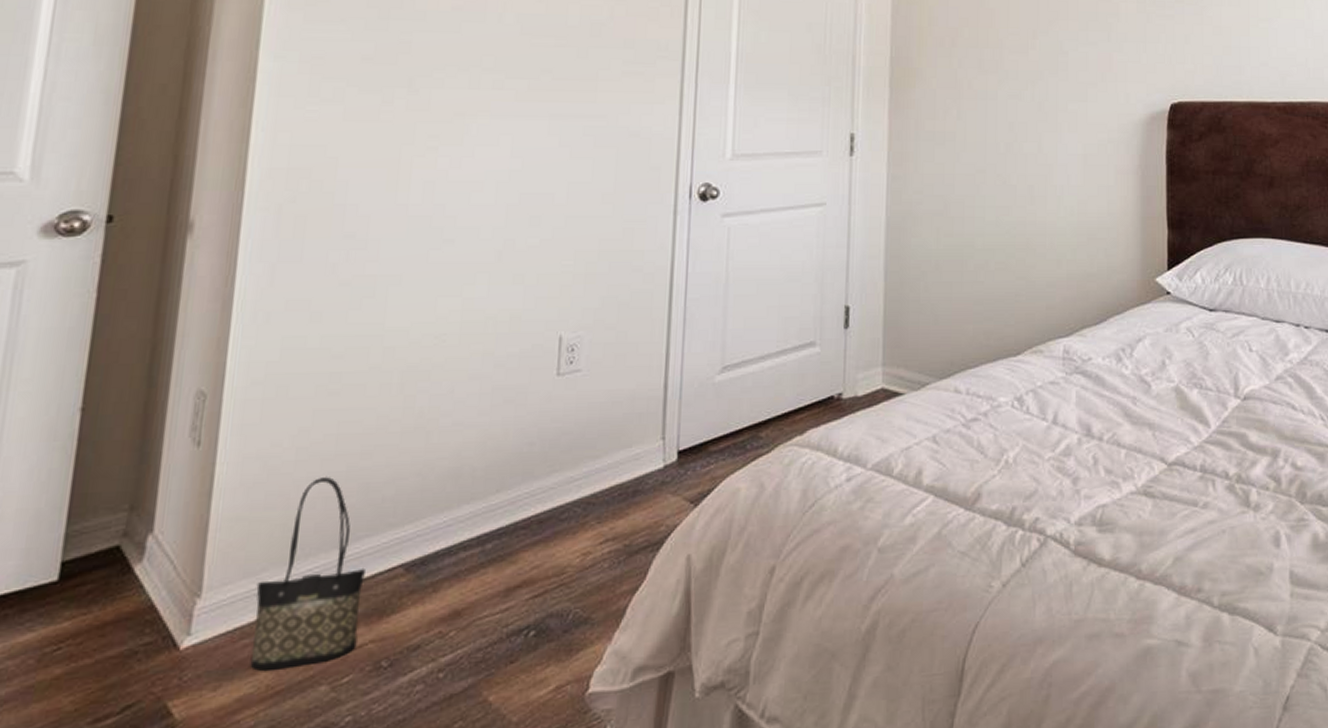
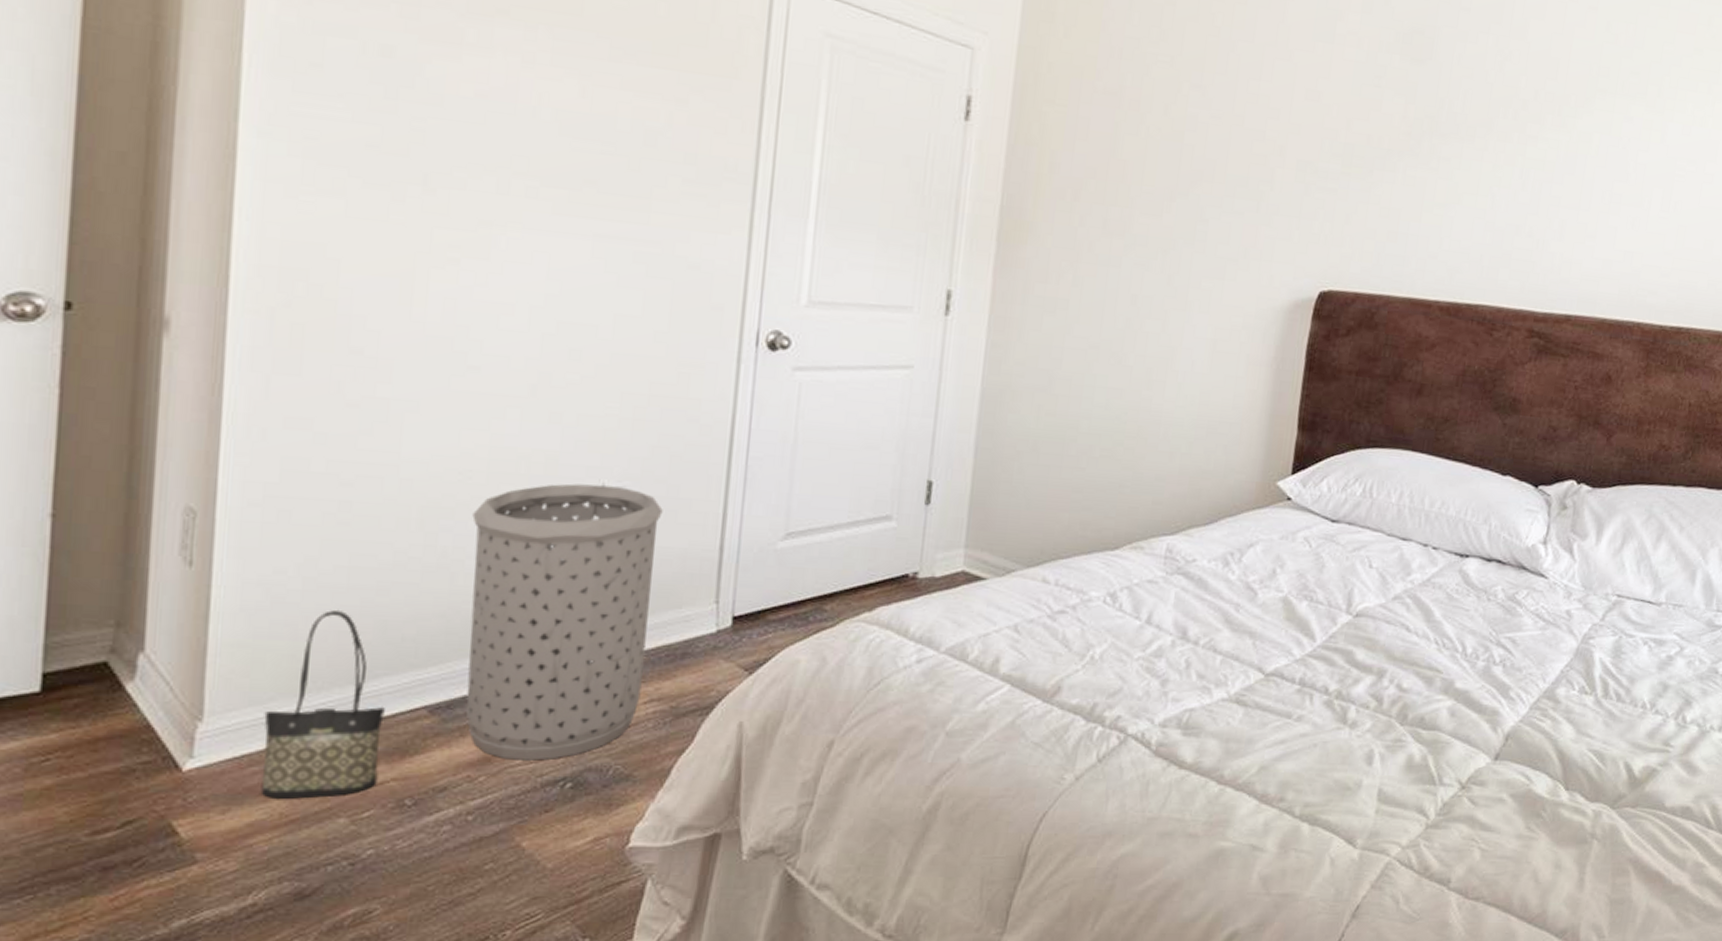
laundry basket: none [438,337,613,612] -> present [466,483,663,761]

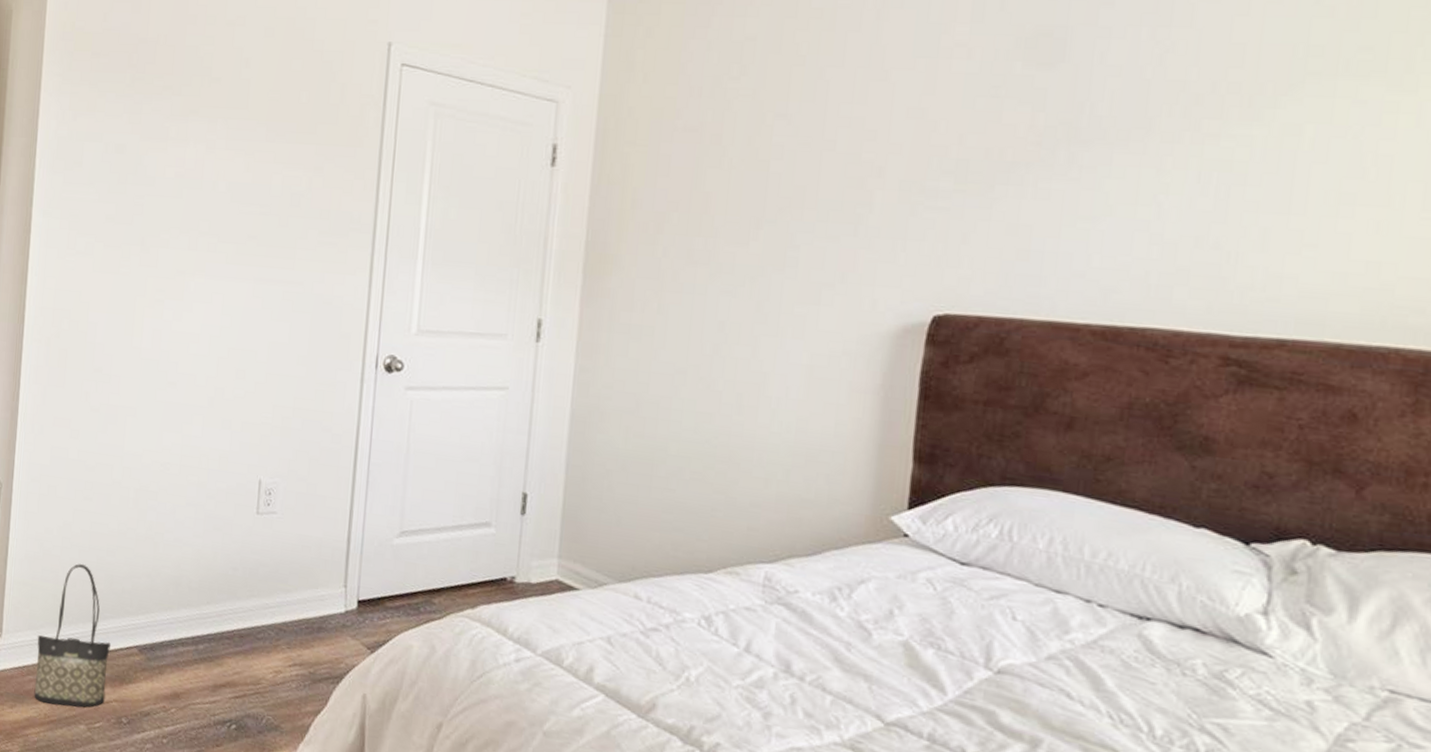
laundry basket: present [466,483,663,761] -> none [163,477,304,703]

